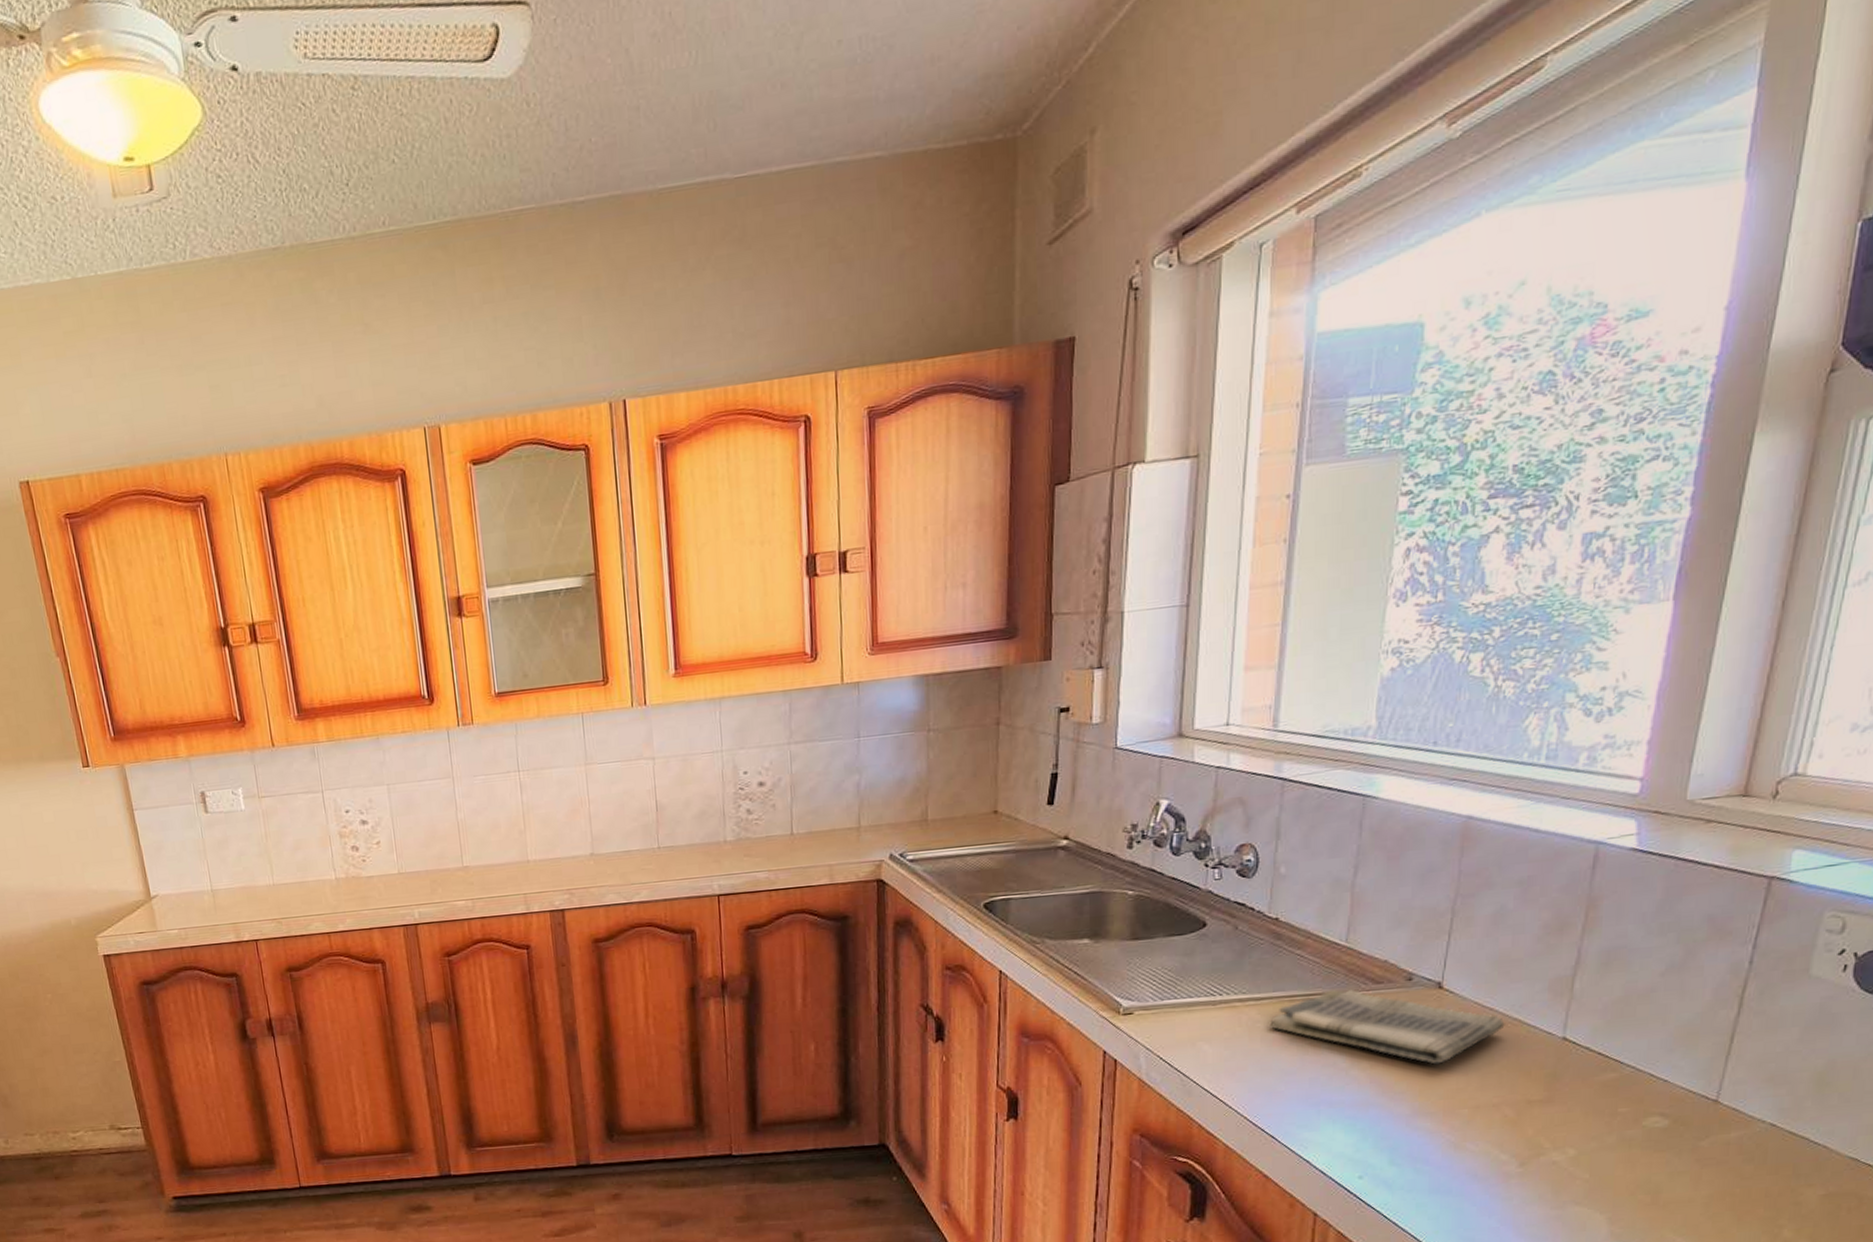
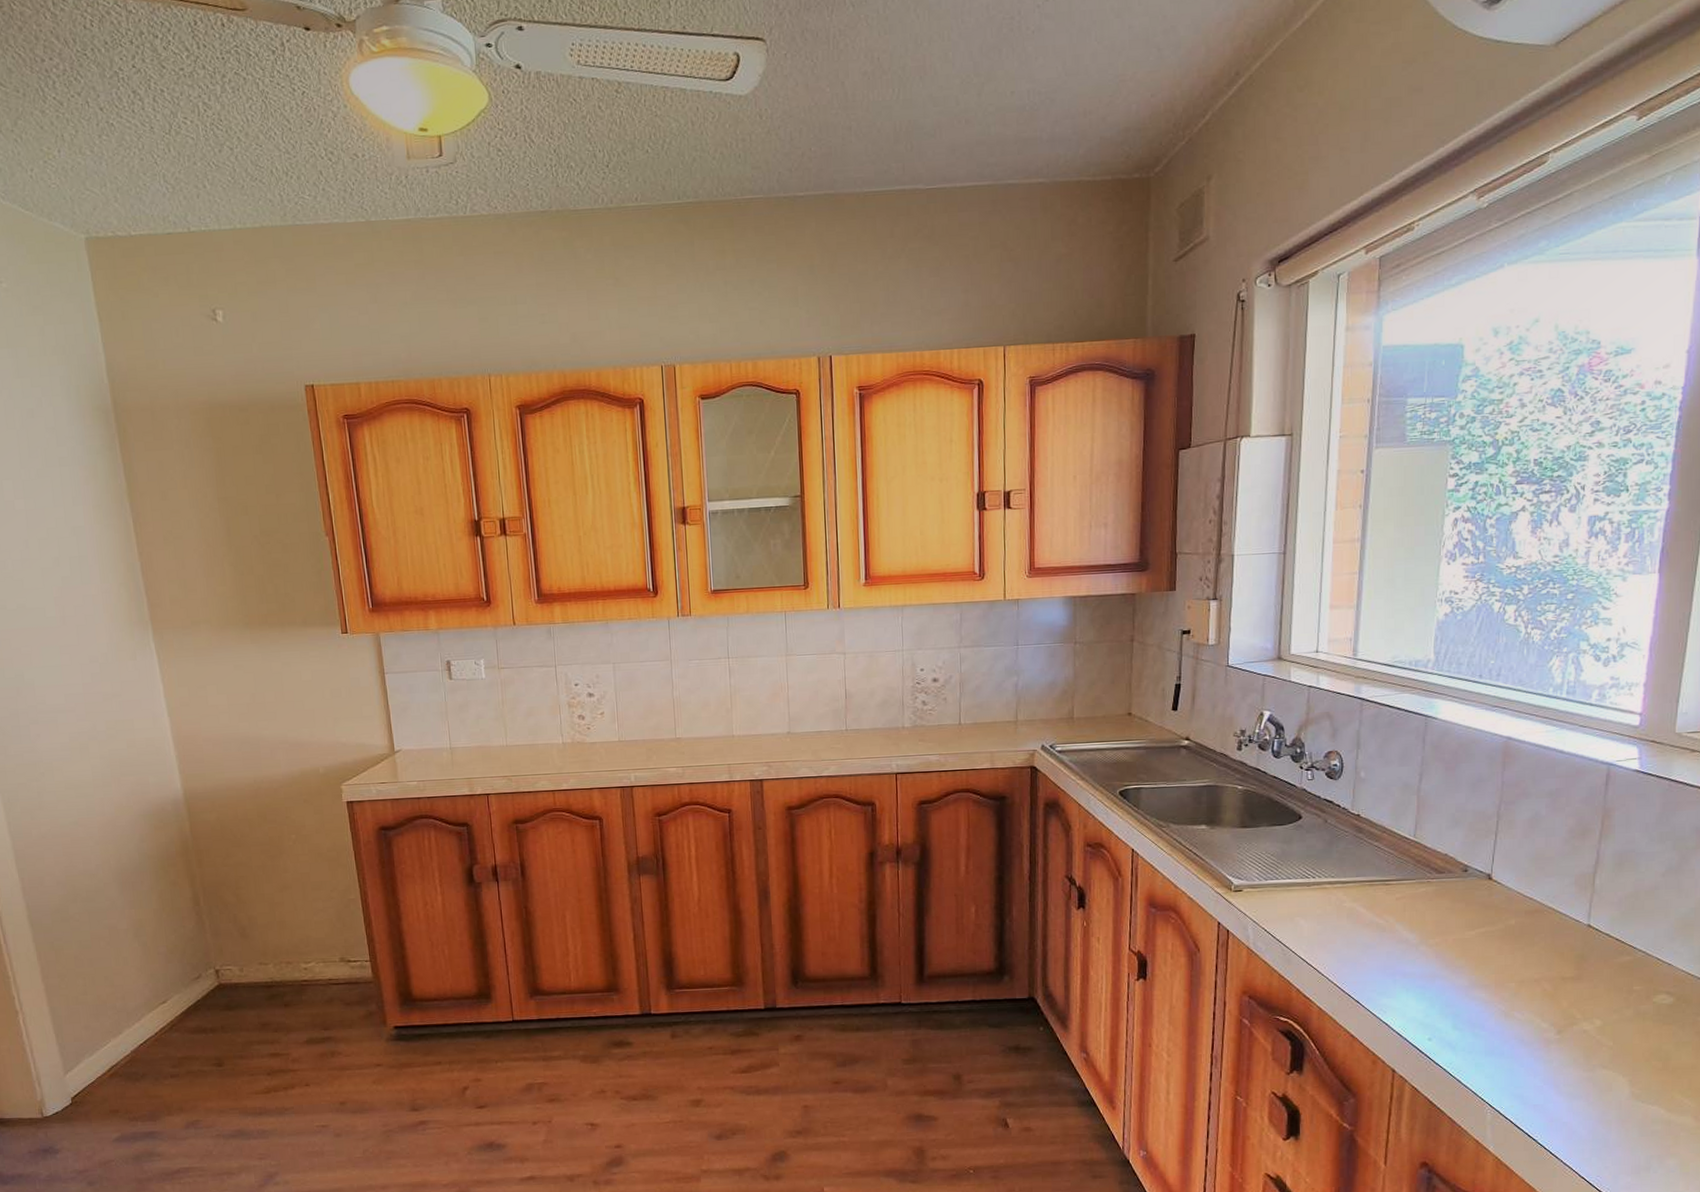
dish towel: present [1269,990,1505,1065] -> none [1354,877,1542,944]

